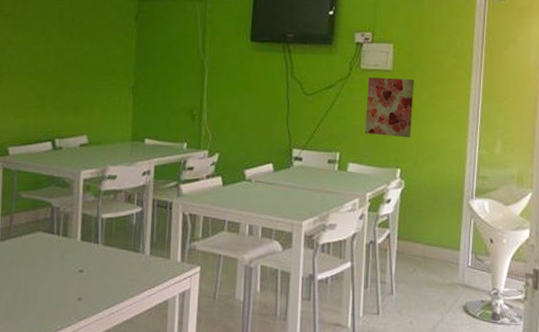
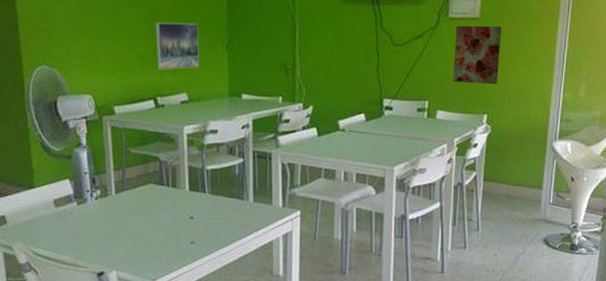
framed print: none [58,62,105,111] -> present [156,22,200,70]

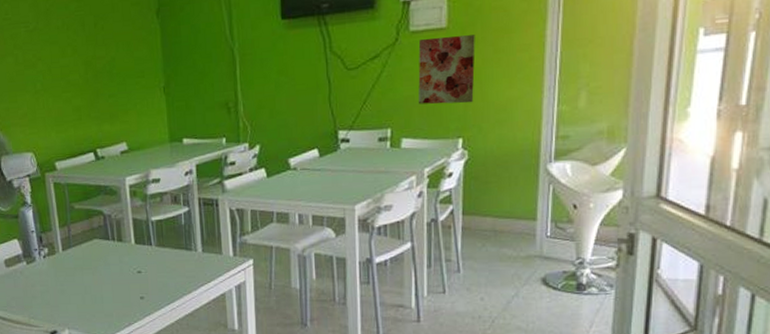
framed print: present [156,22,200,70] -> none [90,68,138,121]

